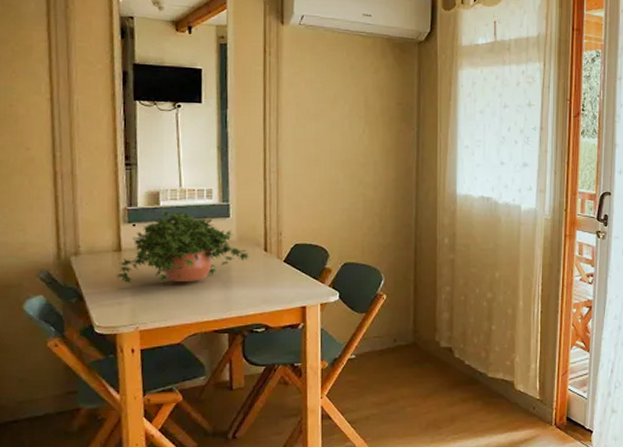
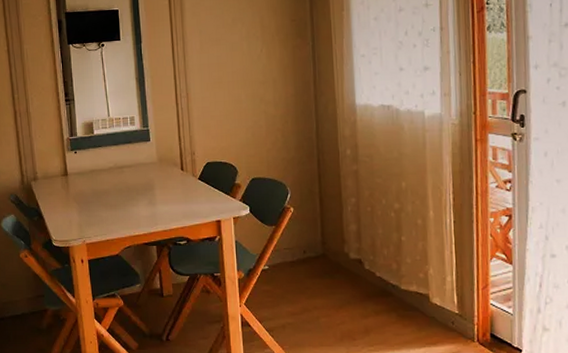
potted plant: present [115,209,250,284] -> none [65,137,169,204]

